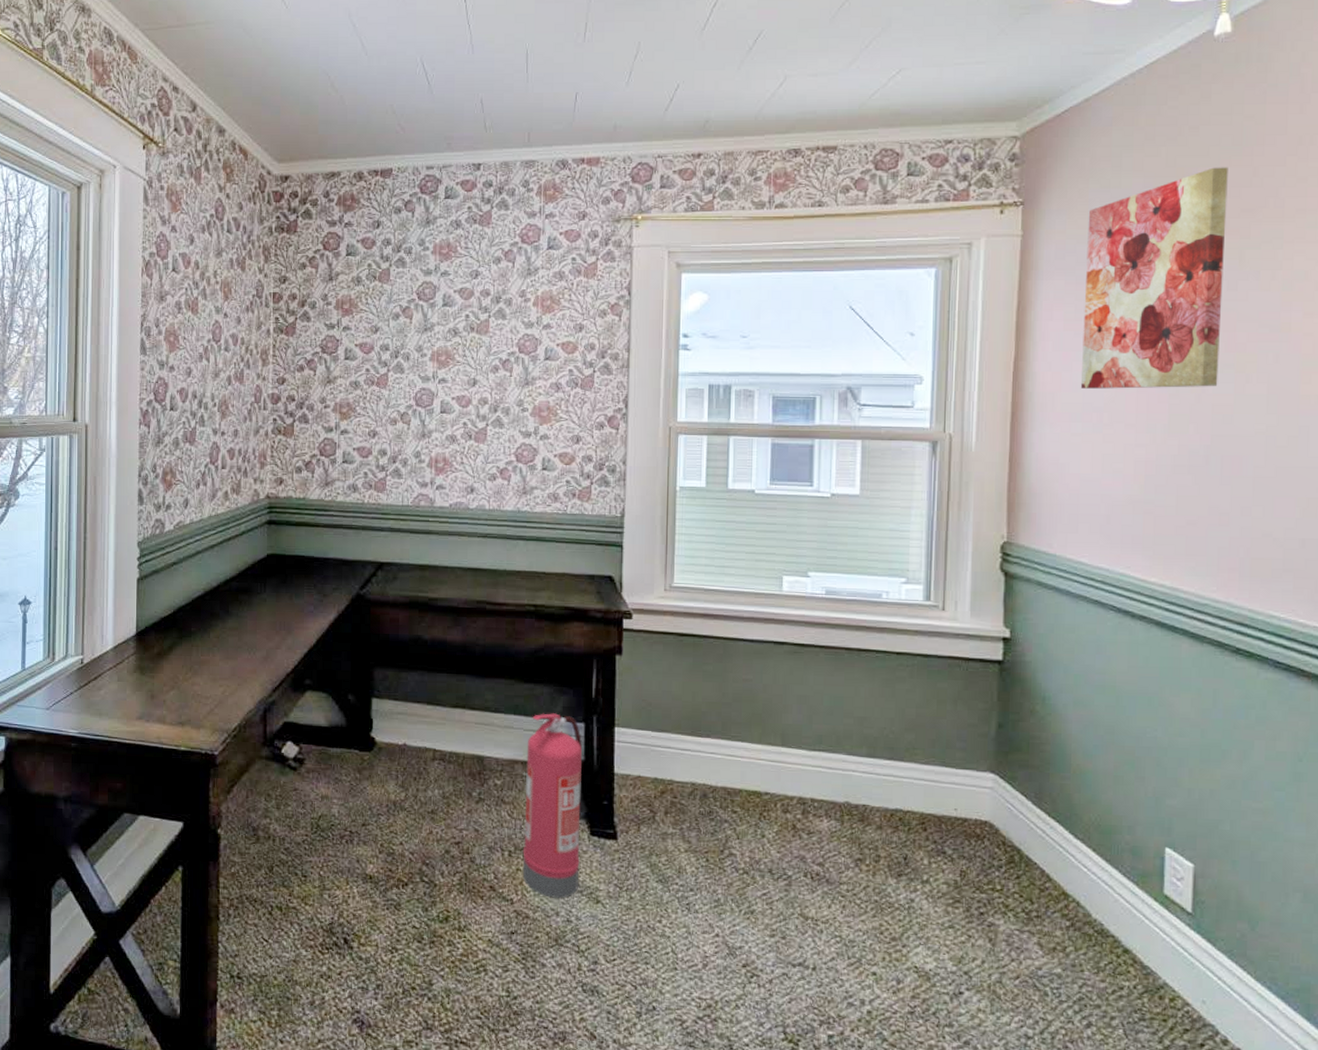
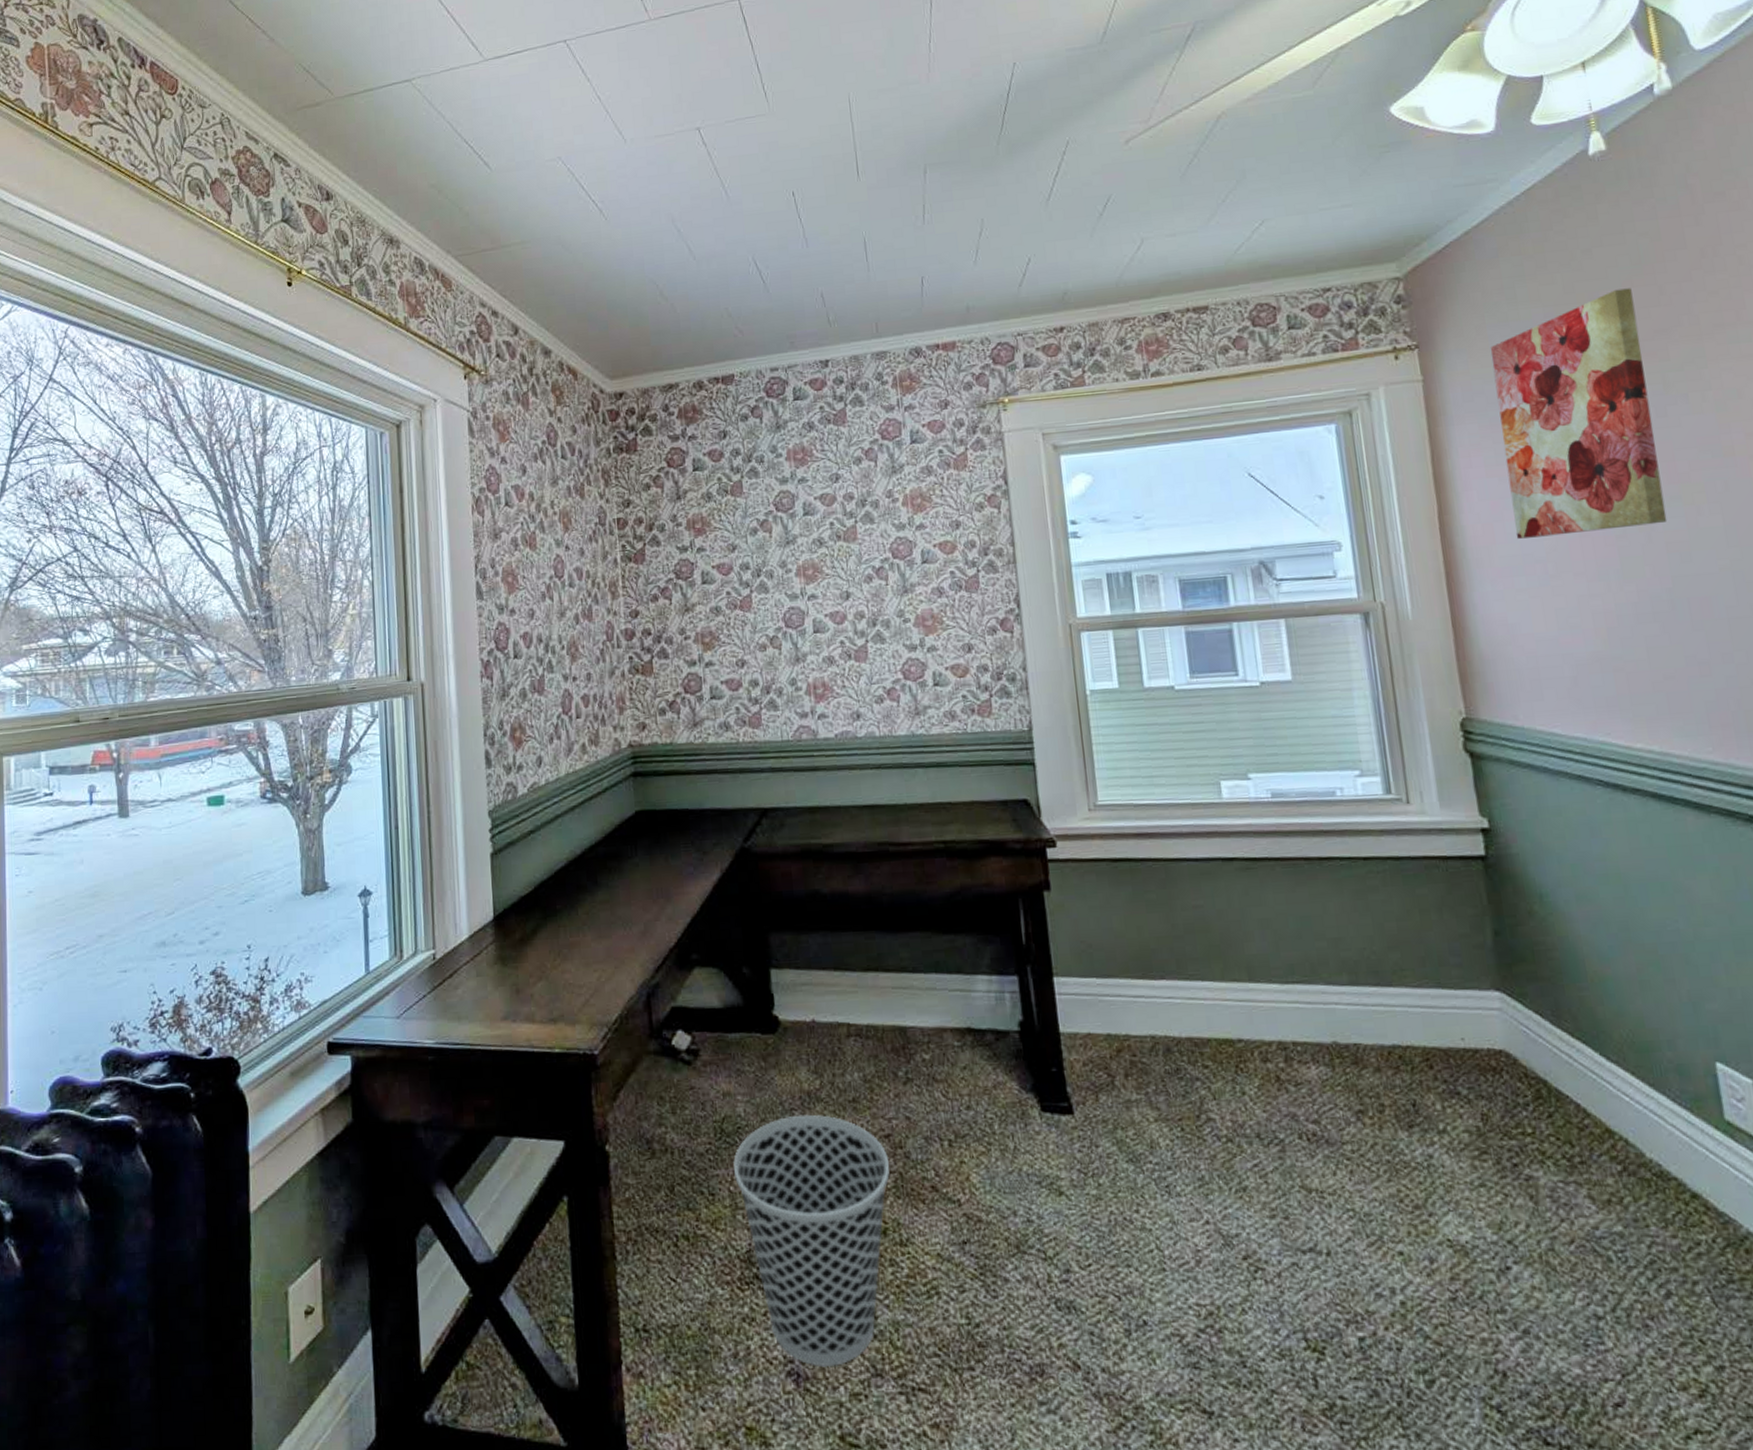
wastebasket: none [325,819,457,1019] -> present [733,1114,890,1368]
fire extinguisher: present [523,713,583,898] -> none [954,967,1035,1194]

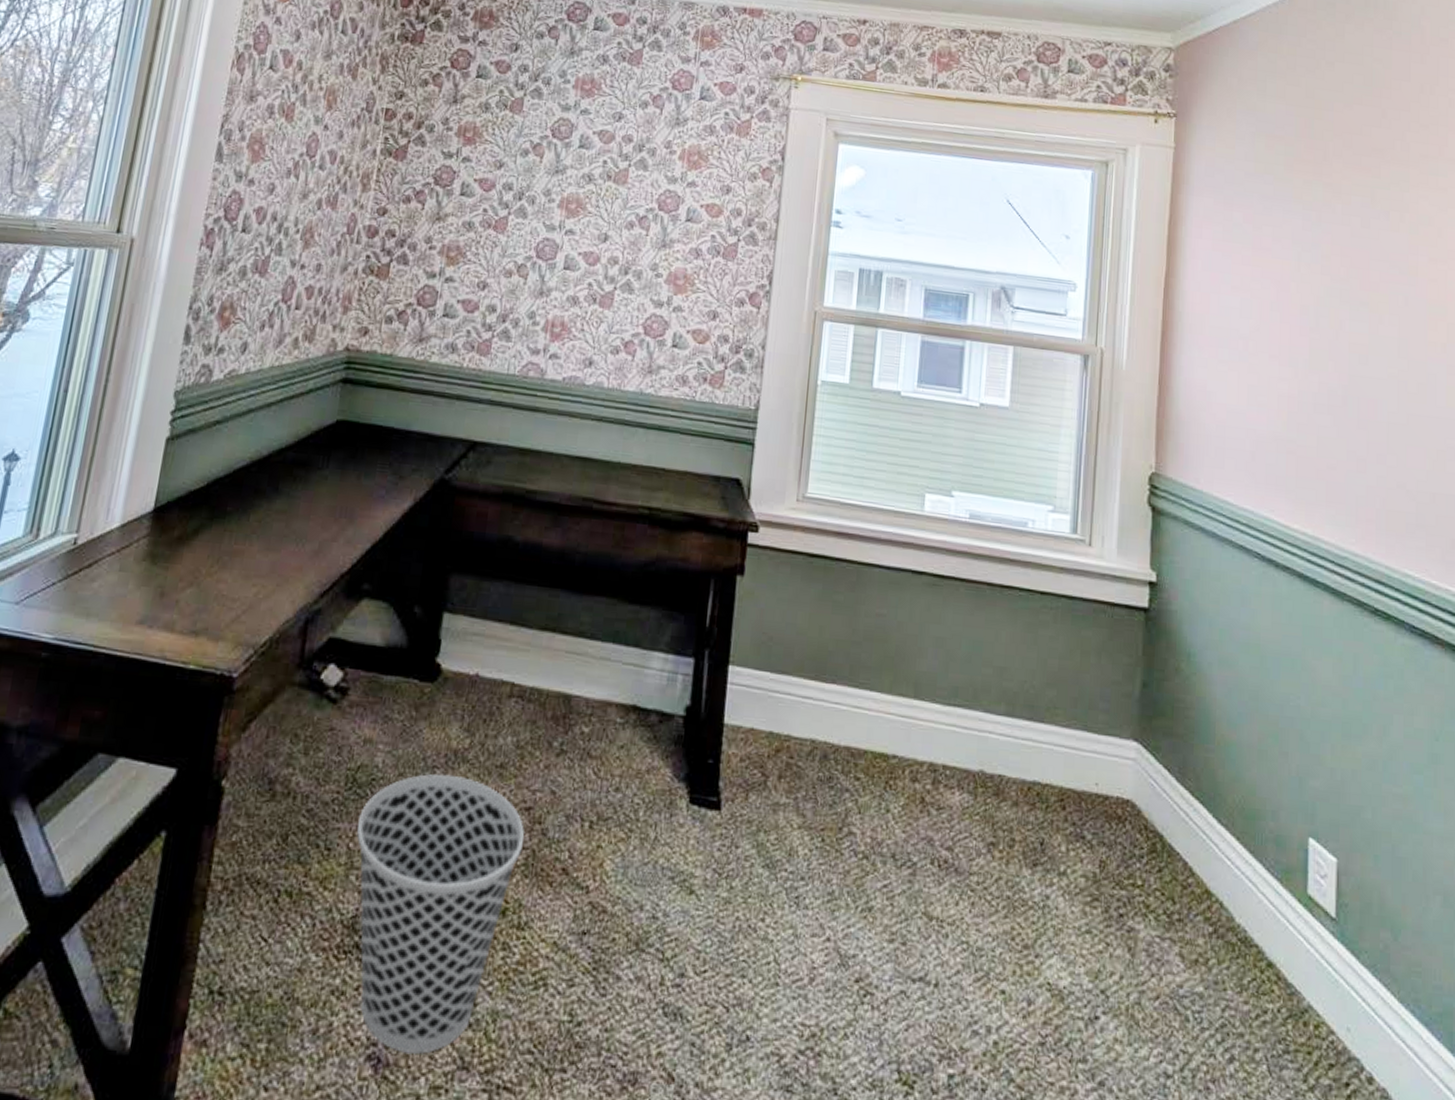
wall art: present [1490,288,1667,539] -> none [1227,103,1360,325]

